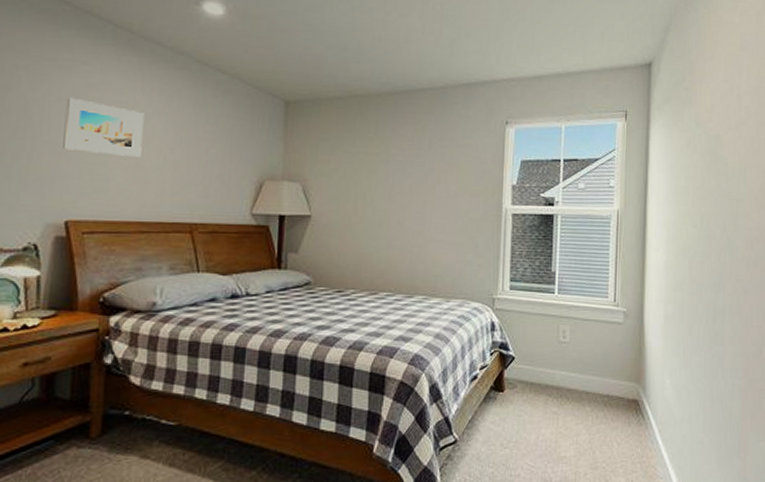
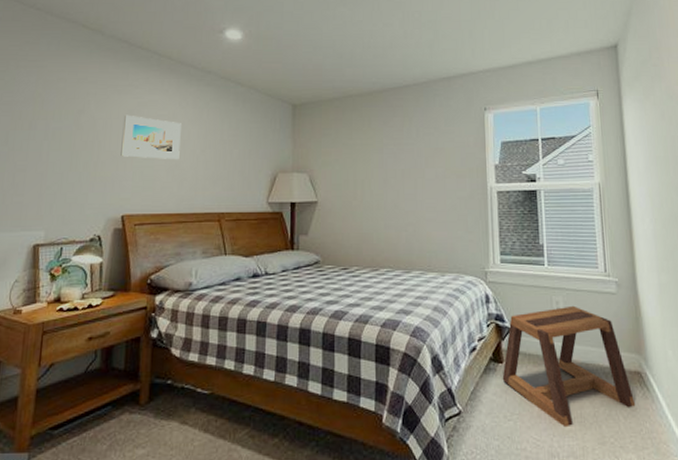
stool: none [501,335,630,454] -> present [502,305,636,428]

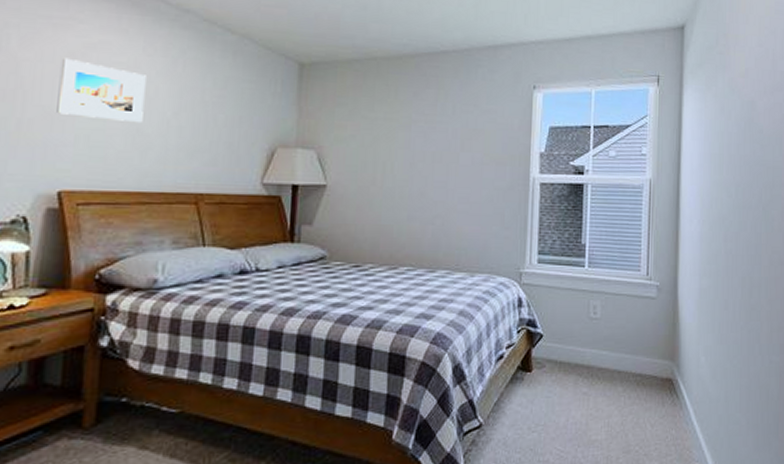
stool: present [502,305,636,428] -> none [529,310,664,438]

